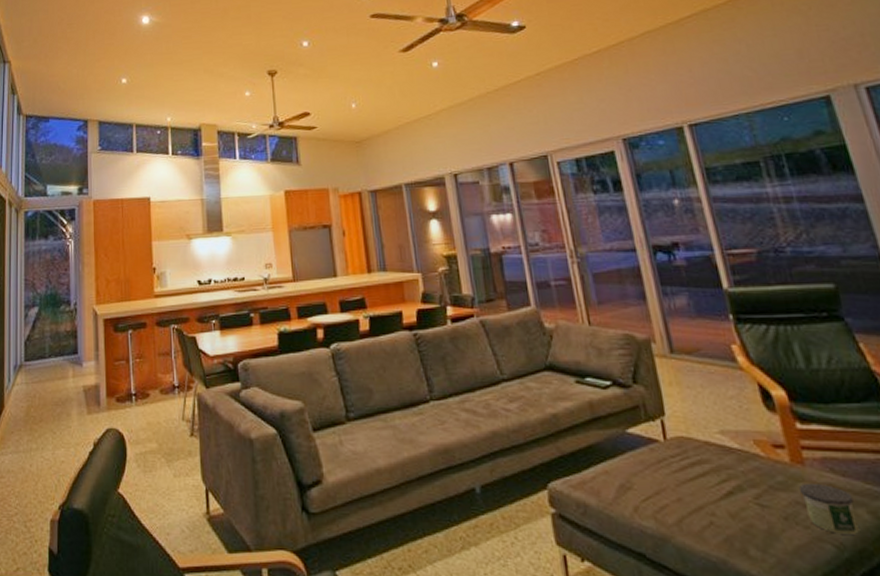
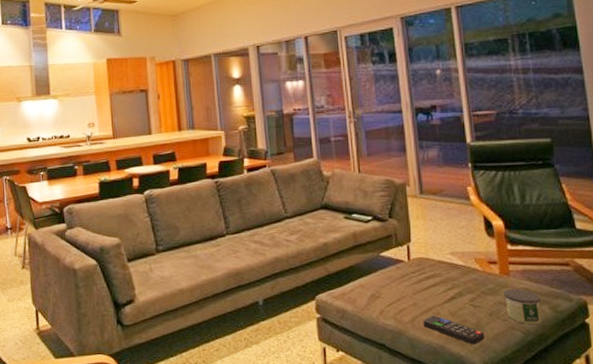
remote control: none [693,516,782,561] -> present [423,315,485,345]

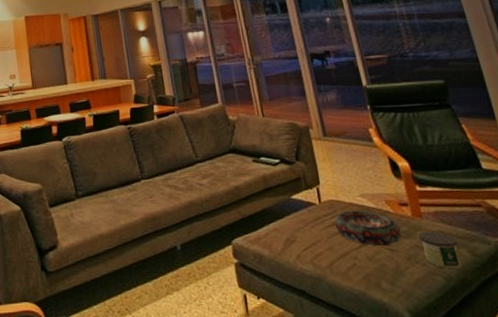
decorative bowl: none [421,268,487,303] -> present [334,210,402,247]
remote control: present [423,315,485,345] -> none [341,259,406,291]

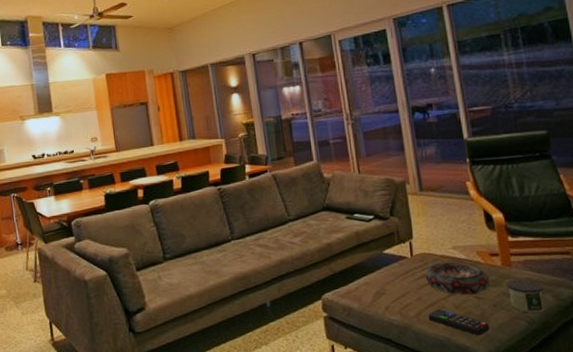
remote control: none [341,259,406,291] -> present [428,308,490,336]

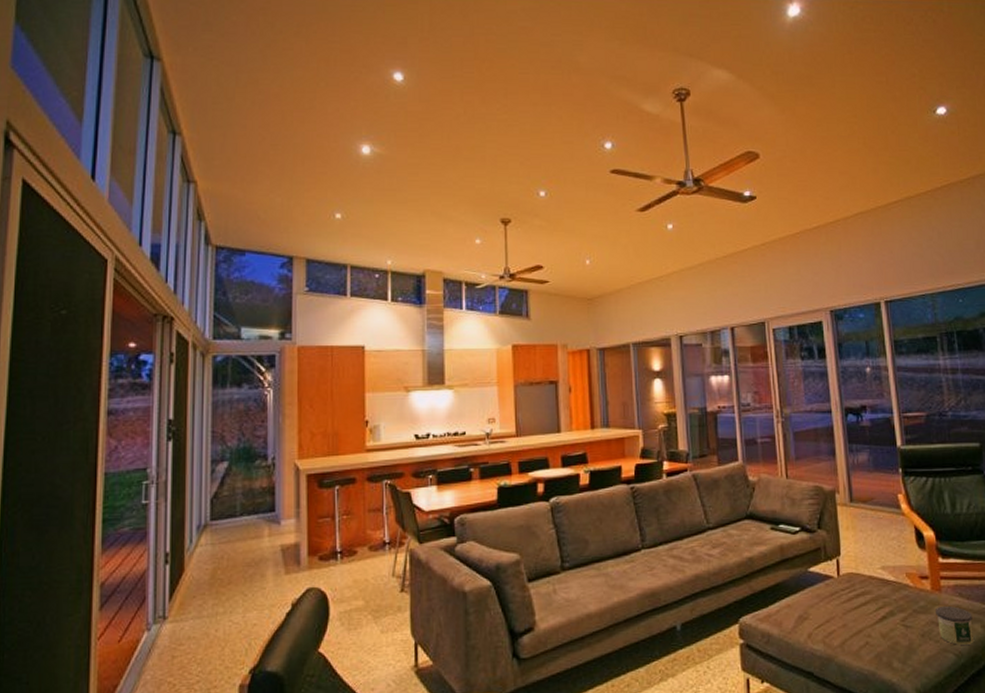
decorative bowl: present [425,262,490,296] -> none [851,584,919,623]
remote control: present [428,308,490,336] -> none [853,637,917,670]

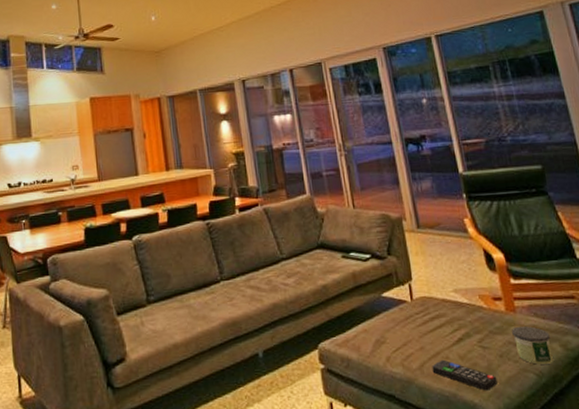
remote control: none [853,637,917,670] -> present [432,359,498,391]

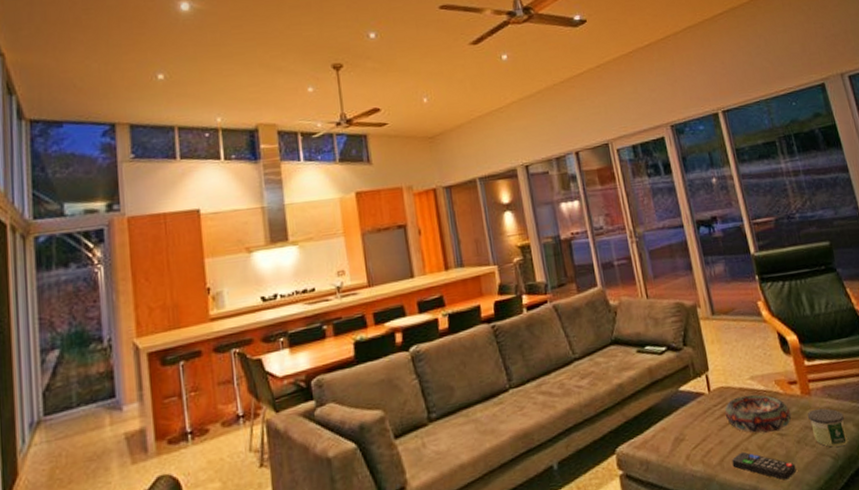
decorative bowl: none [426,306,495,345] -> present [724,394,792,434]

